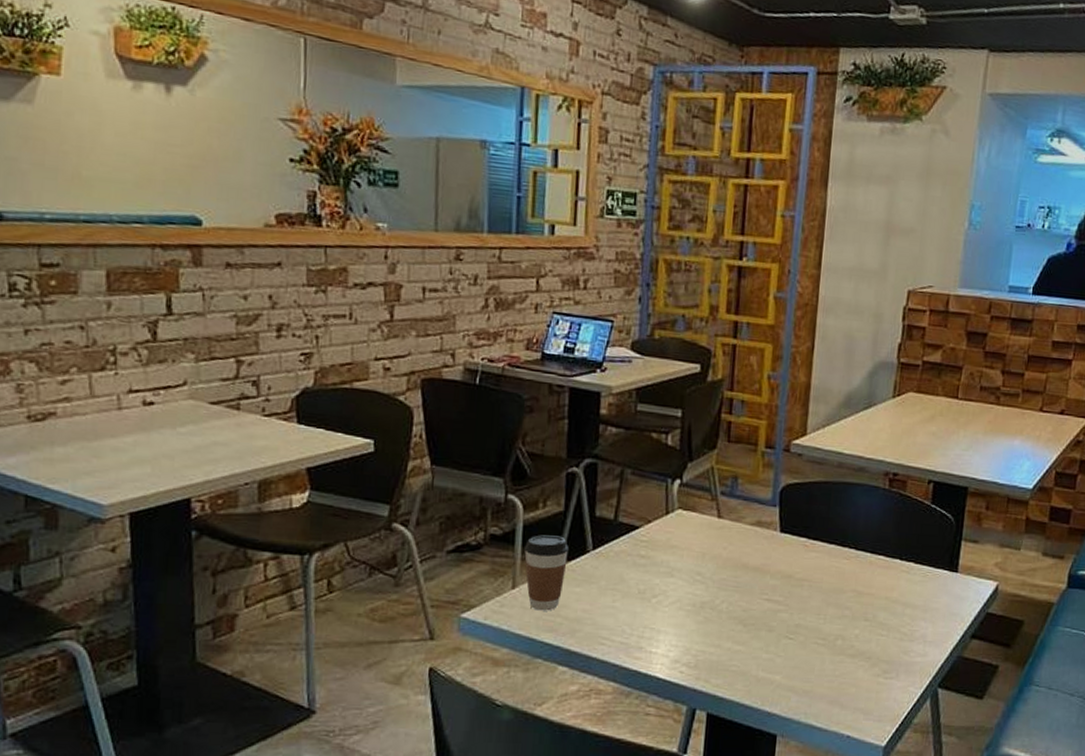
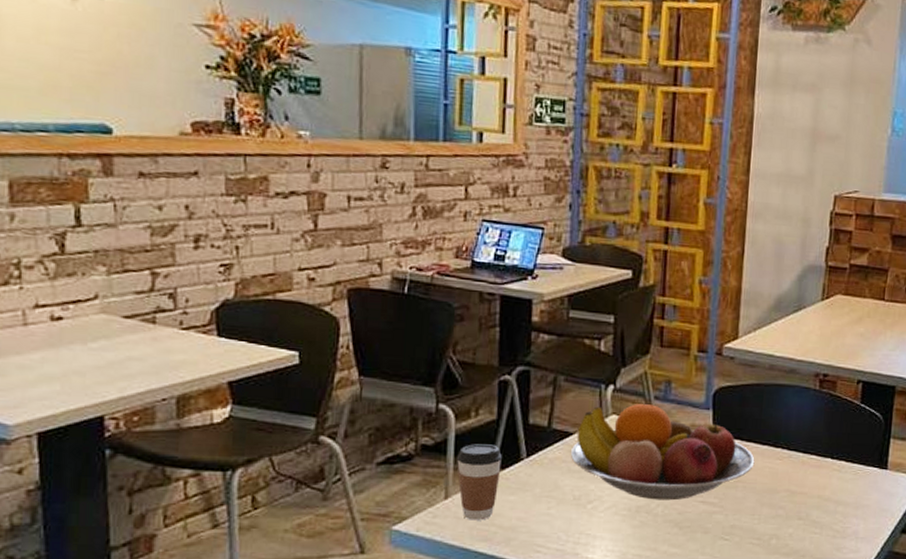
fruit bowl: none [636,499,821,597] -> present [570,404,755,501]

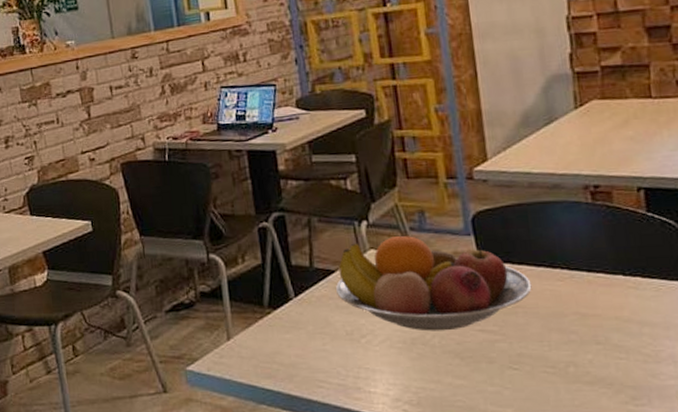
coffee cup: present [457,444,502,521] -> none [232,287,274,359]

